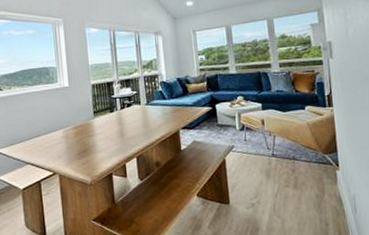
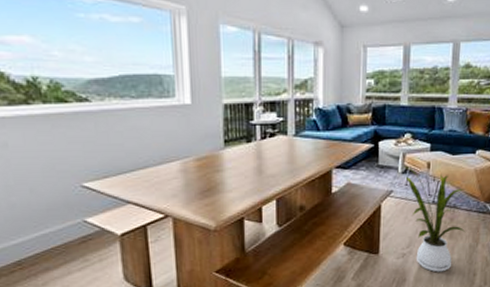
house plant: none [240,124,310,222] -> present [403,166,466,273]

